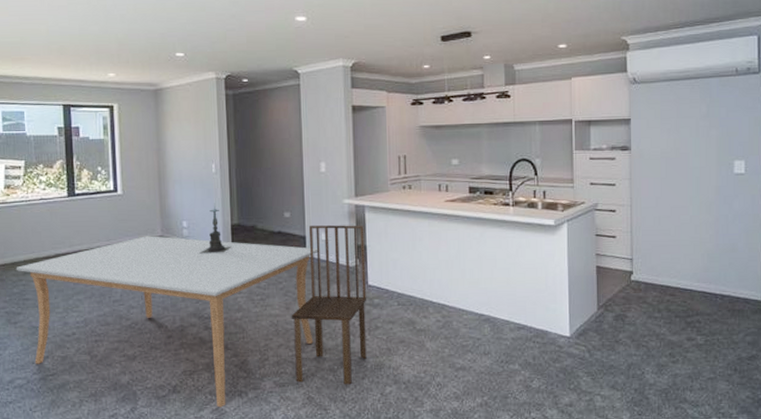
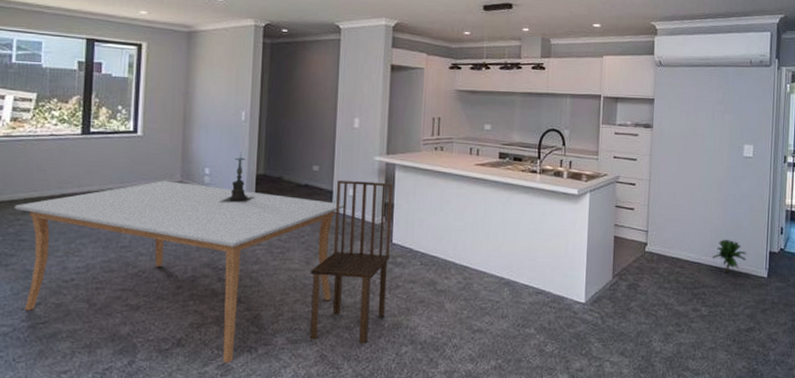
decorative plant: none [706,264,744,298] -> present [712,240,747,272]

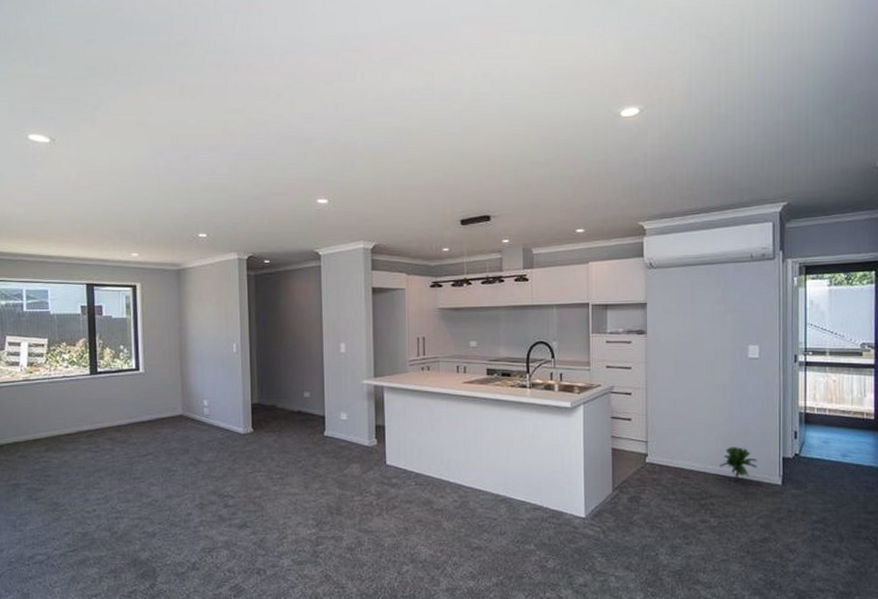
dining table: present [14,180,344,363] -> none [38,414,337,585]
candle holder: present [220,151,255,203] -> none [220,382,252,432]
dining chair: present [310,181,393,344] -> none [310,405,385,563]

